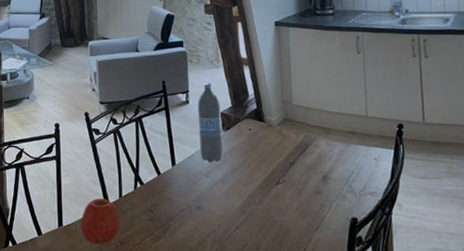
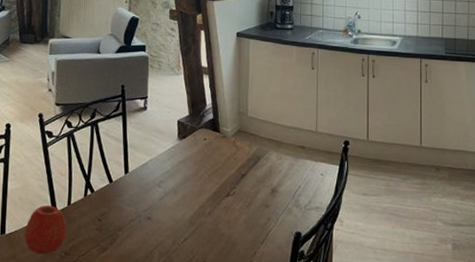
water bottle: present [197,82,223,162] -> none [154,89,178,172]

